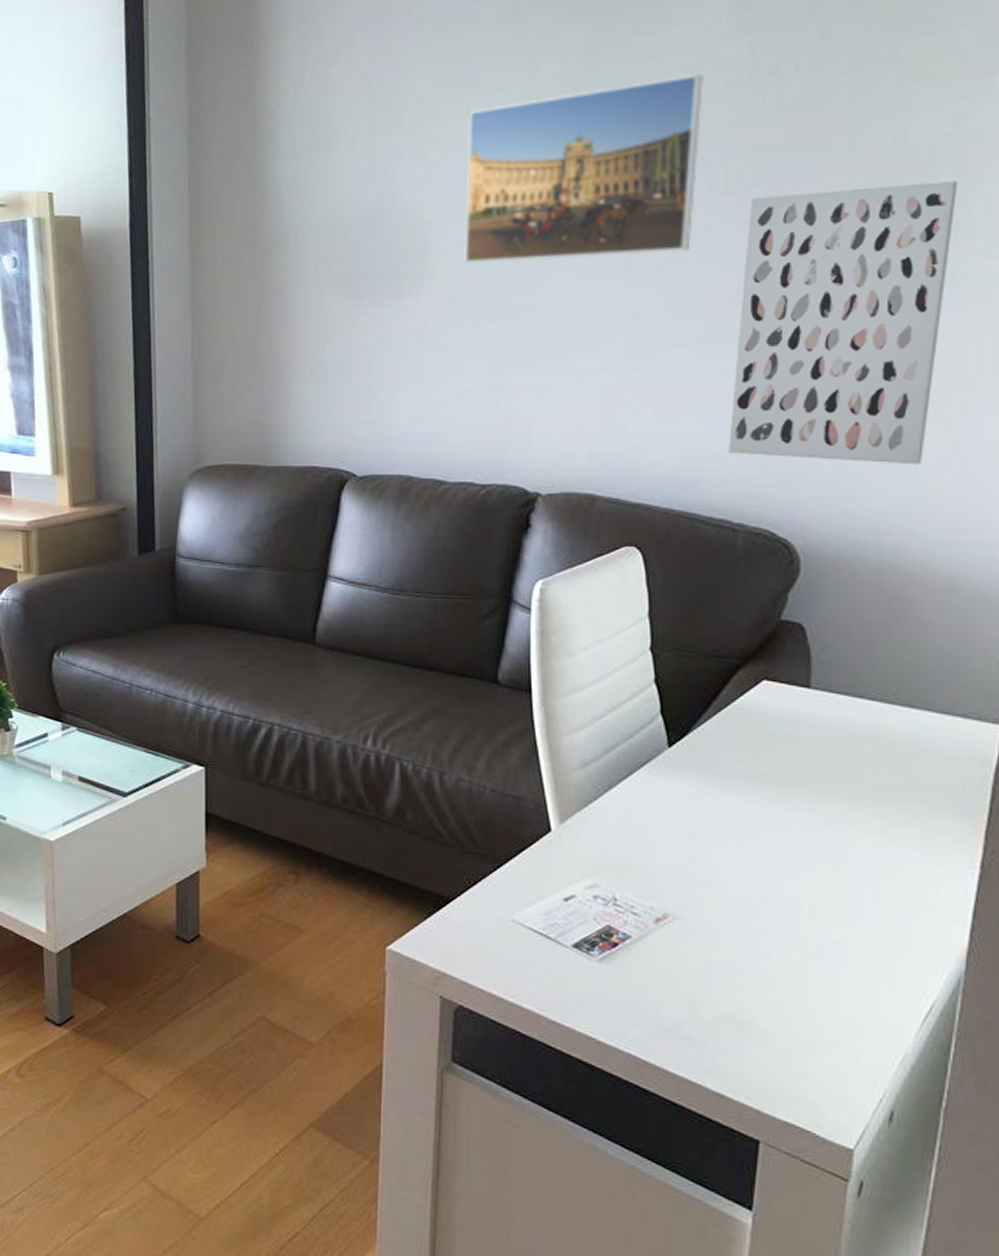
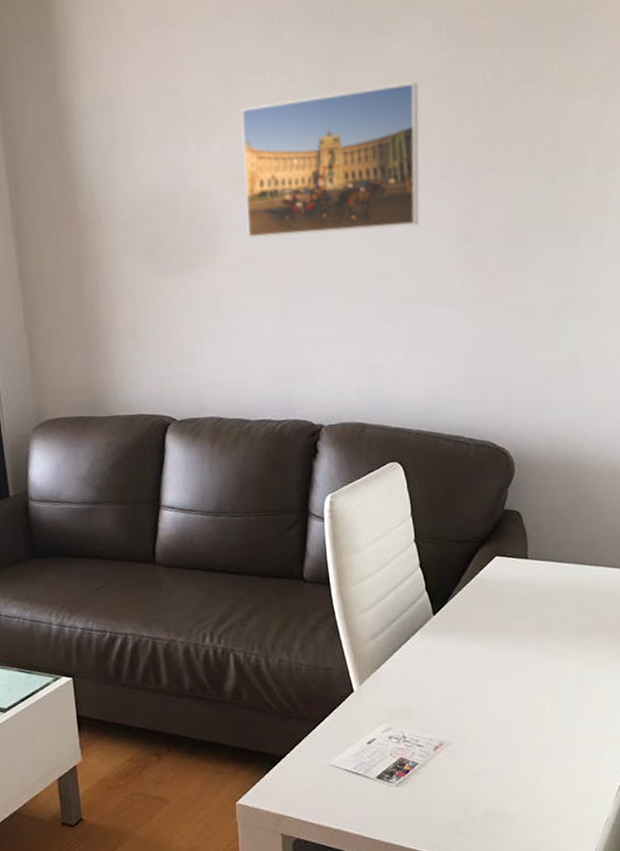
wall art: present [728,181,958,465] -> none [458,170,600,386]

